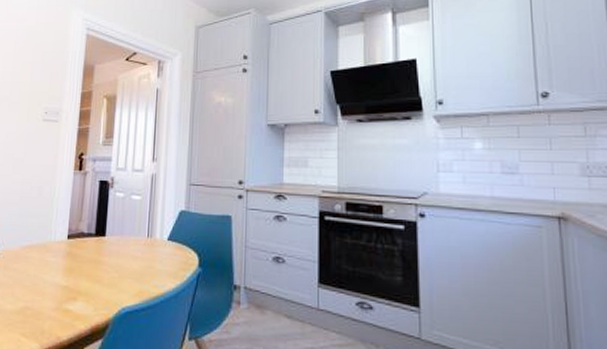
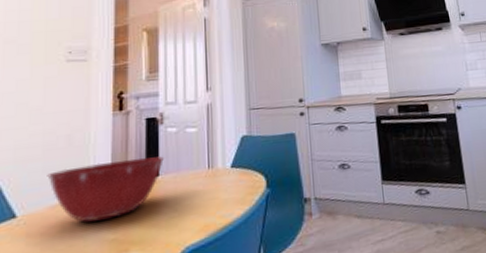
mixing bowl: none [22,215,111,267] -> present [47,156,164,223]

